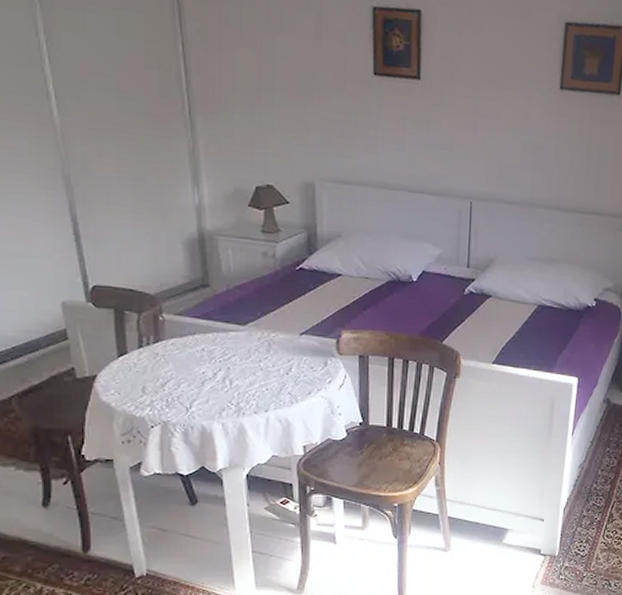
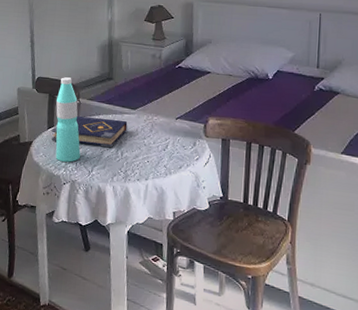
book: none [124,338,235,376] -> present [51,116,128,148]
water bottle: none [127,285,172,399] -> present [55,77,81,162]

